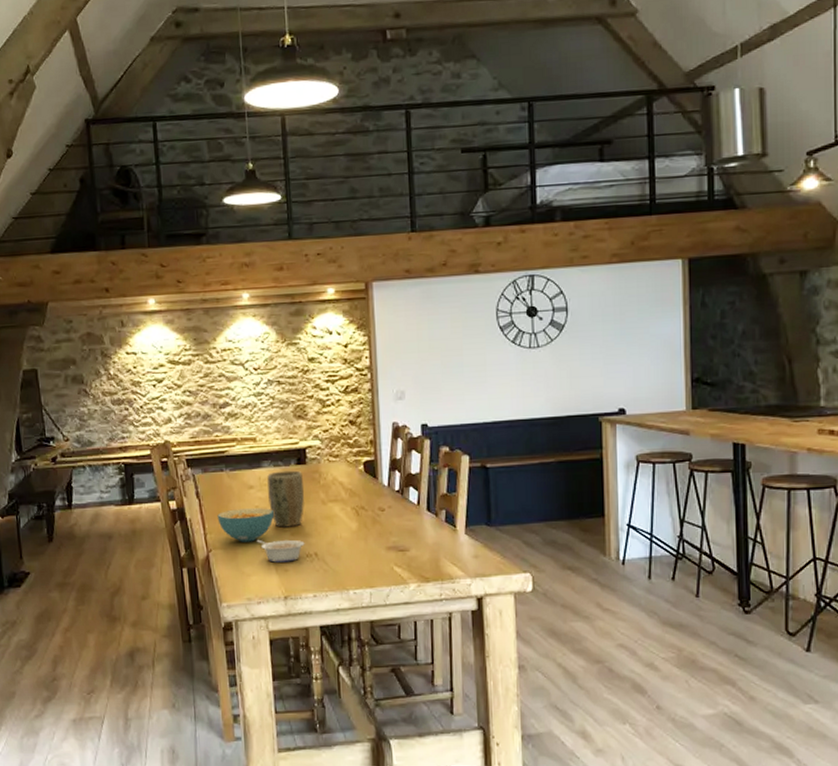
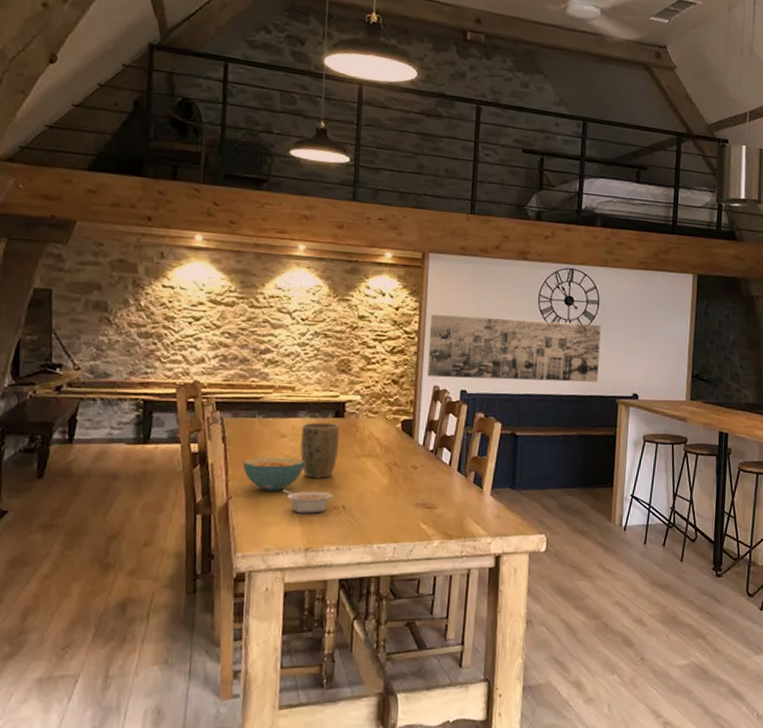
wall art: none [381,334,575,414] -> present [428,314,601,382]

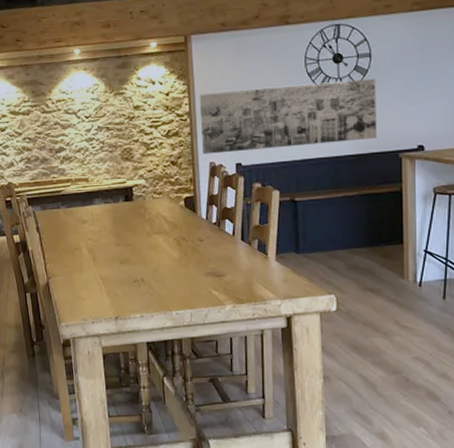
cereal bowl: present [243,457,304,491] -> none [55,240,105,270]
legume: present [282,489,333,514] -> none [90,267,133,288]
plant pot: present [300,422,339,479] -> none [98,206,132,257]

